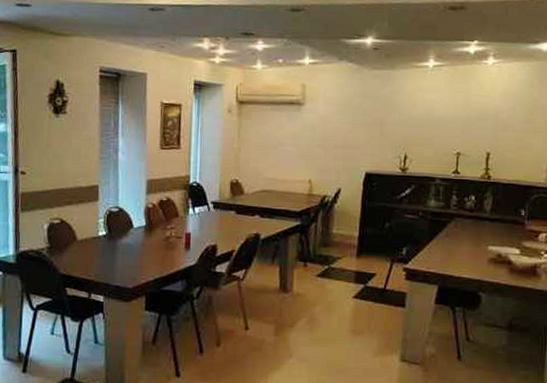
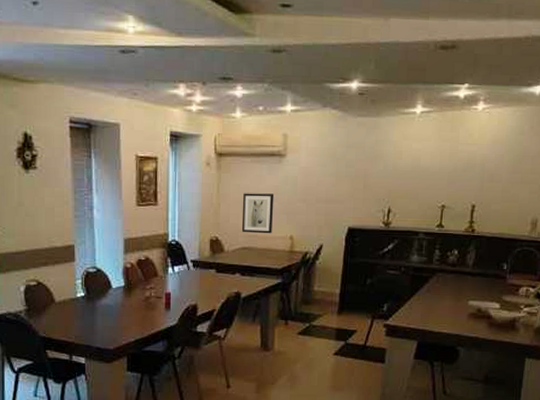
wall art: none [261,138,293,178] -> present [241,193,275,234]

